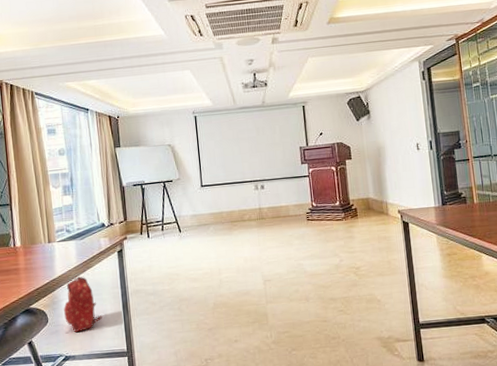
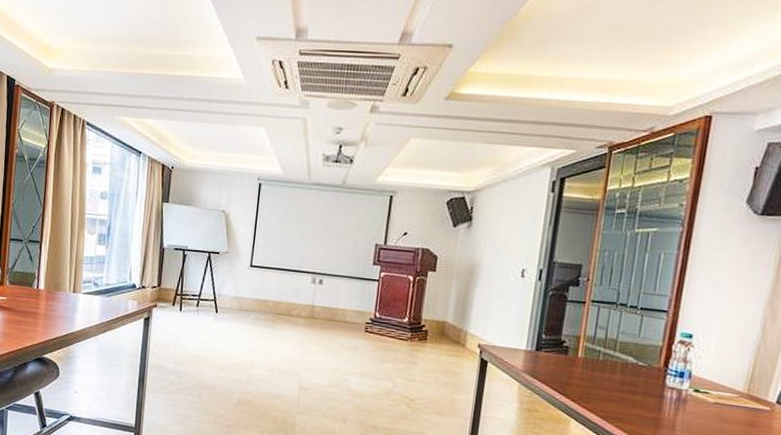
backpack: present [64,276,103,332] -> none [76,335,116,394]

